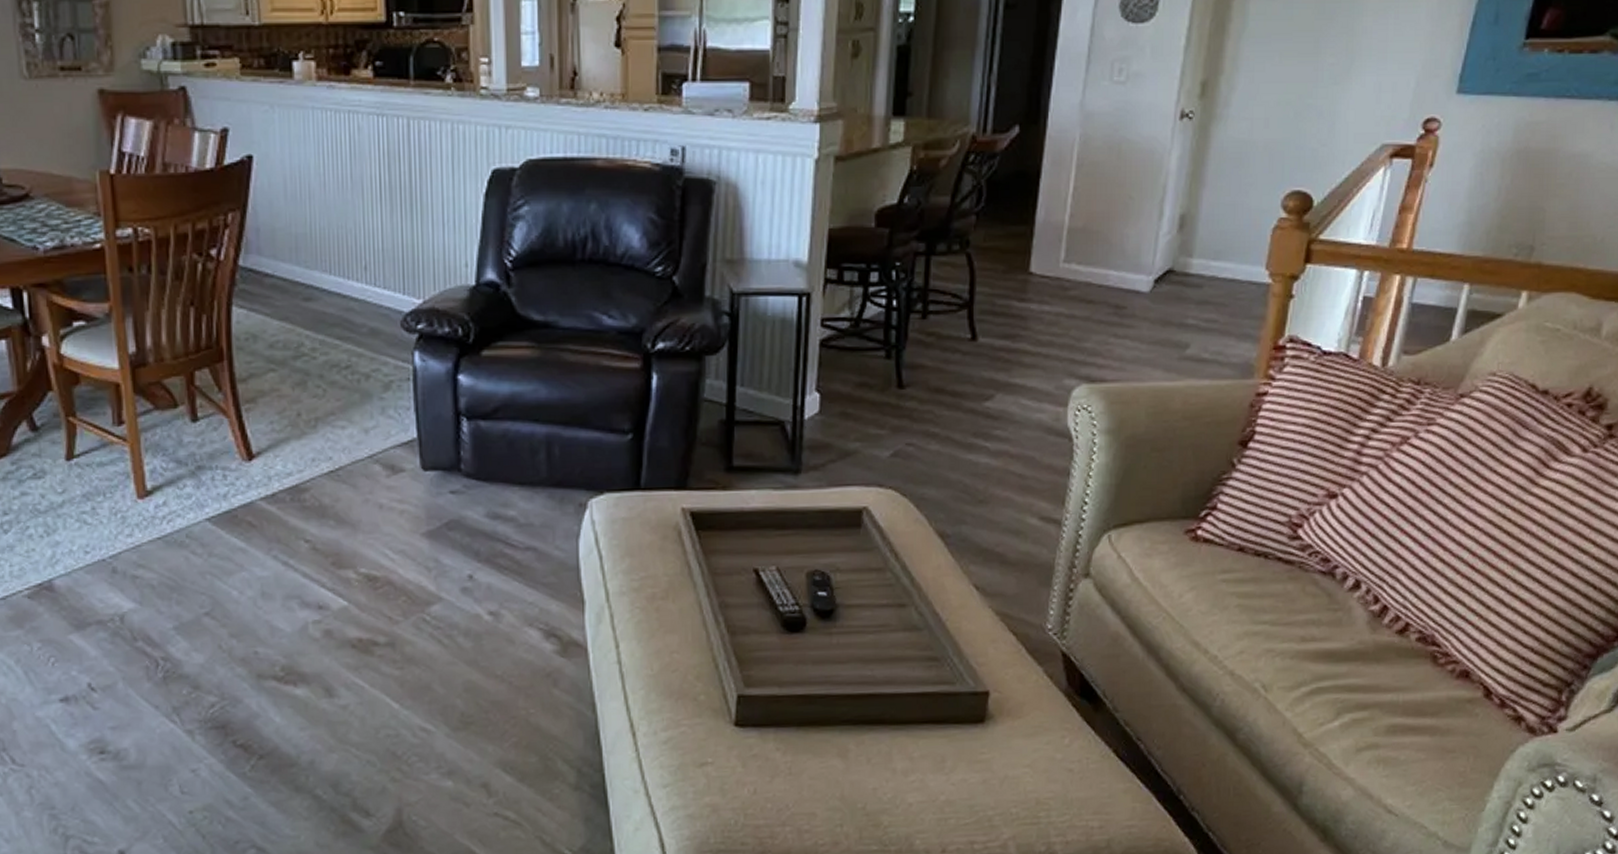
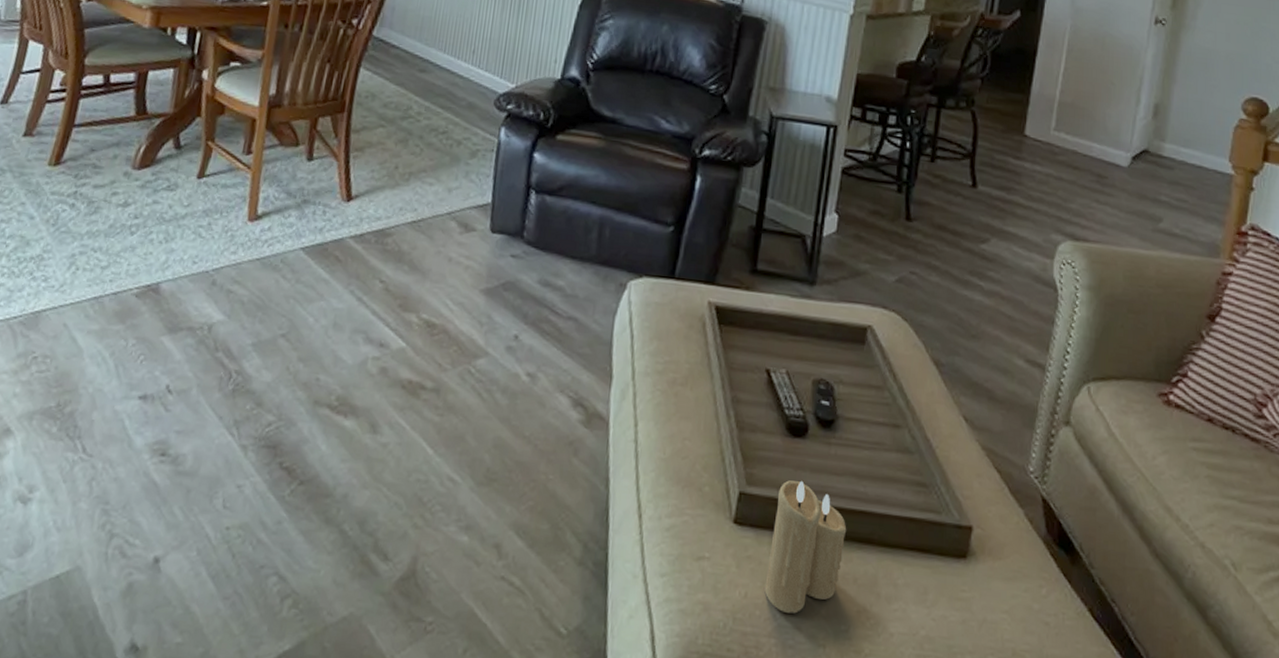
candle: none [774,674,856,801] -> present [764,480,847,614]

